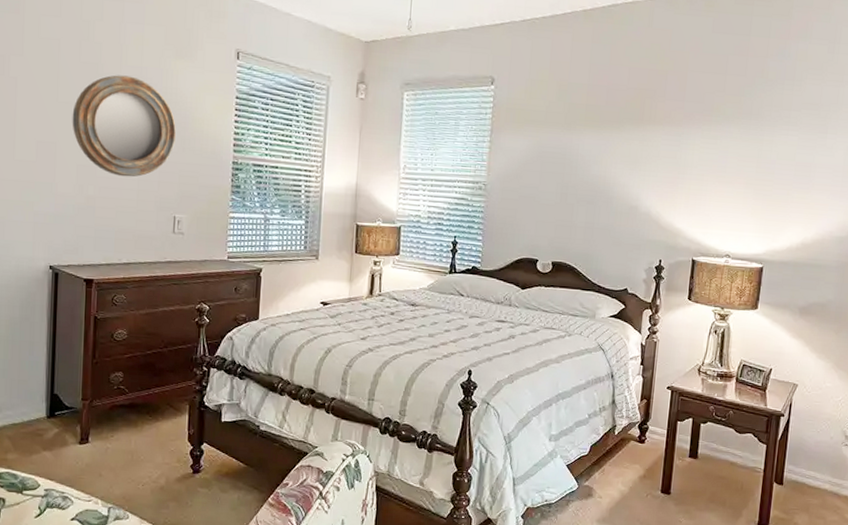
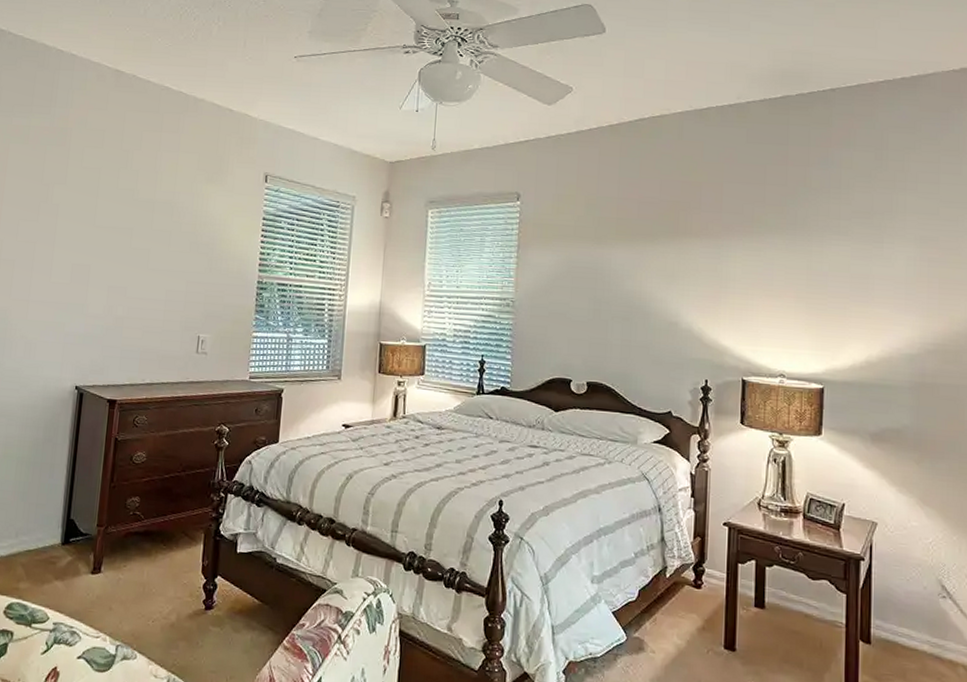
home mirror: present [72,75,176,177] -> none [106,200,204,298]

